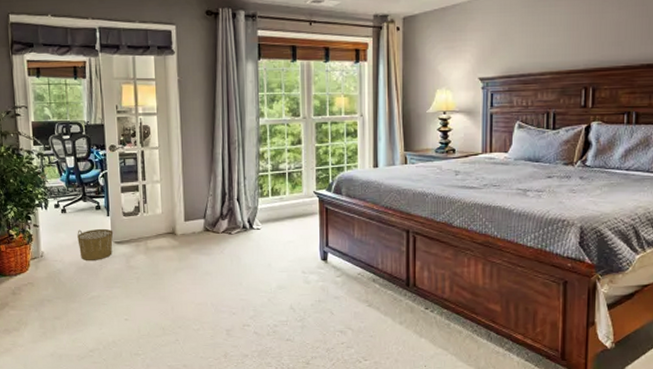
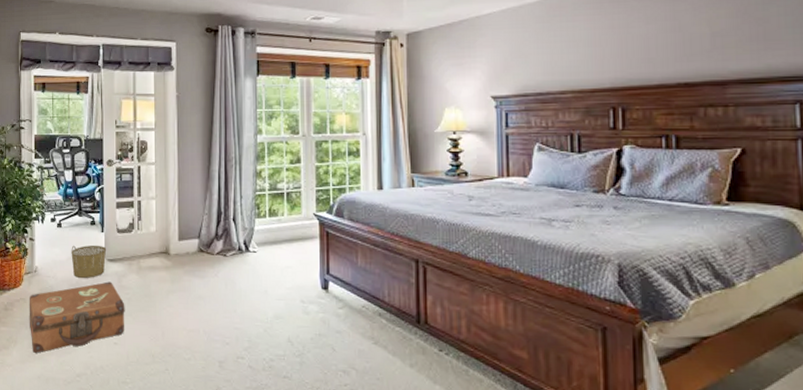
suitcase: none [36,263,135,333] -> present [29,281,125,353]

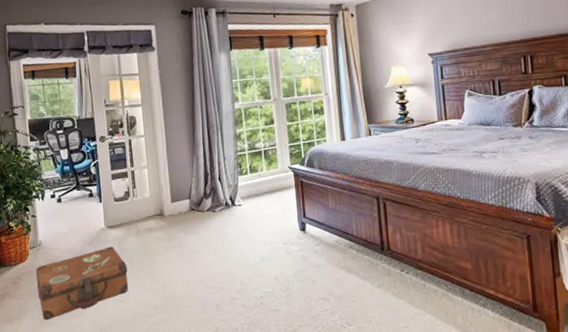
basket: present [71,245,107,278] -> none [72,214,106,246]

